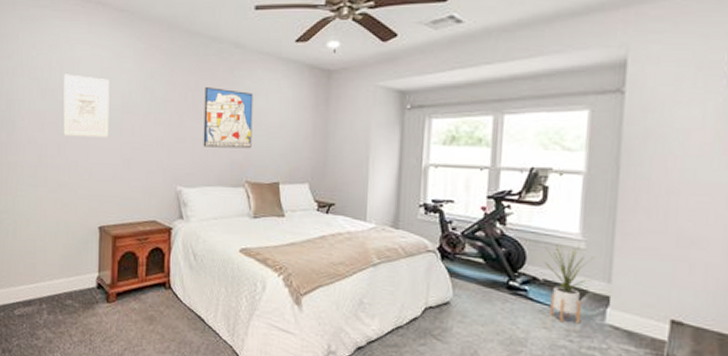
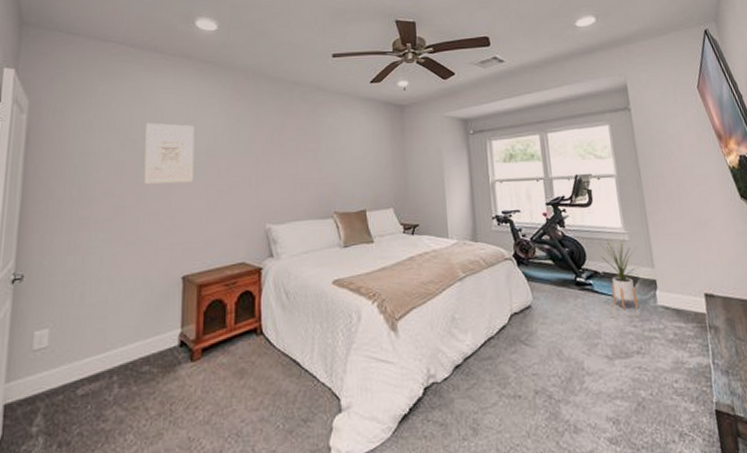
wall art: present [203,87,254,149] -> none [290,126,338,183]

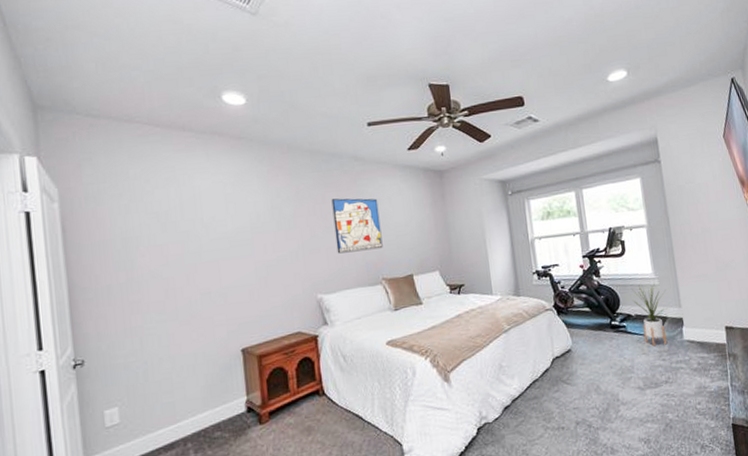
wall art: present [144,123,195,184] -> none [185,203,241,265]
wall art: none [290,126,338,183] -> present [331,198,383,254]

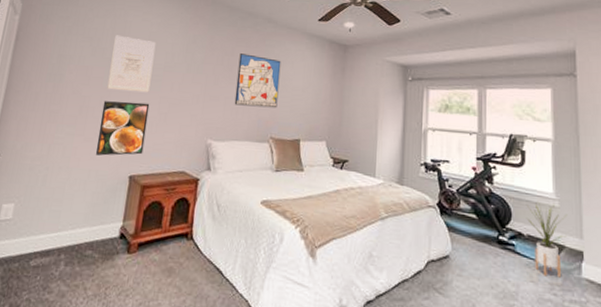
wall art: none [185,203,241,265] -> present [107,35,156,93]
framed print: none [191,271,250,337] -> present [95,101,150,156]

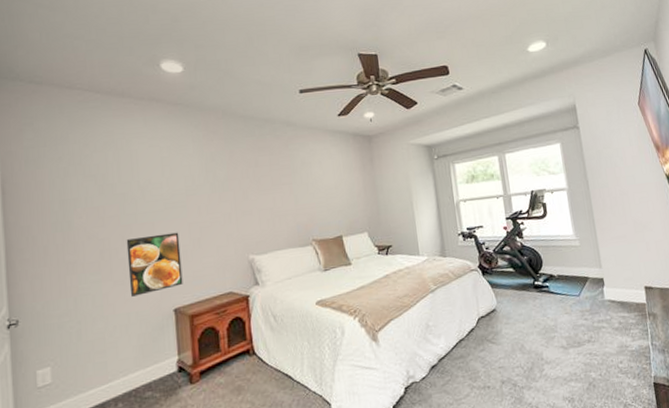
wall art: present [107,35,156,93] -> none [122,167,175,226]
wall art: present [234,53,281,108] -> none [264,162,314,216]
house plant: present [527,202,568,278] -> none [554,244,588,306]

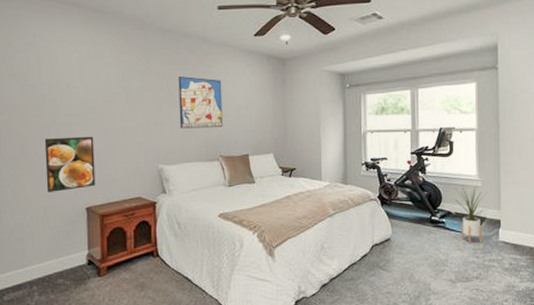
wall art: none [264,162,314,216] -> present [178,76,223,129]
house plant: none [554,244,588,306] -> present [455,184,488,244]

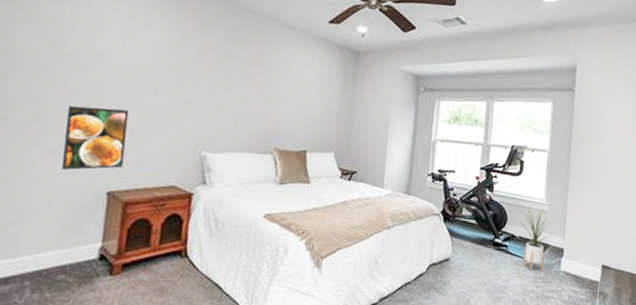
wall art: present [178,76,223,129] -> none [232,55,287,118]

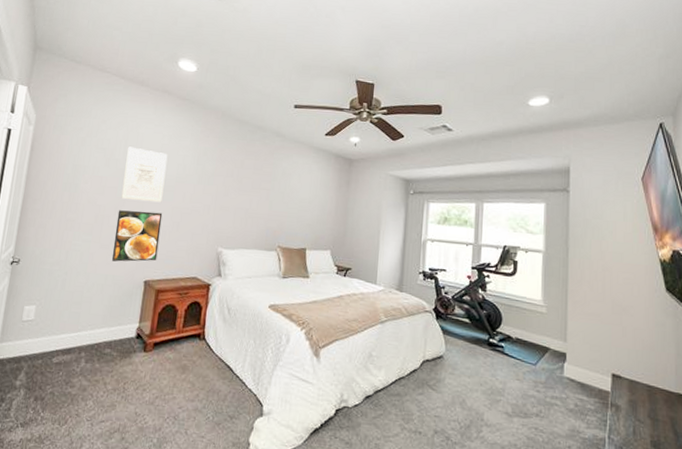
wall art: none [71,26,134,98] -> present [121,146,168,203]
house plant: present [520,207,554,272] -> none [516,309,554,377]

